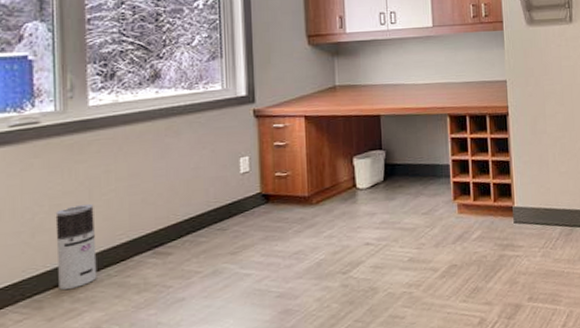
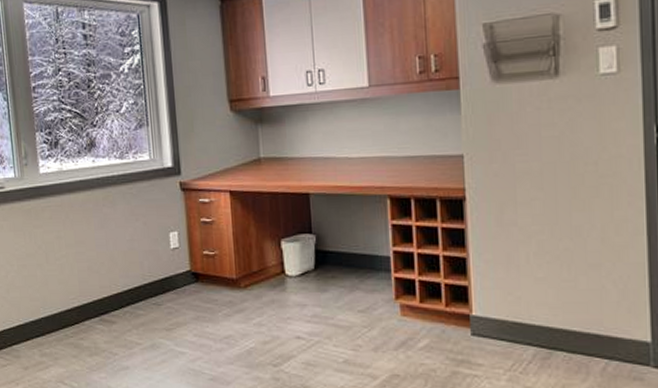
air purifier: present [55,203,97,291] -> none [22,266,58,344]

